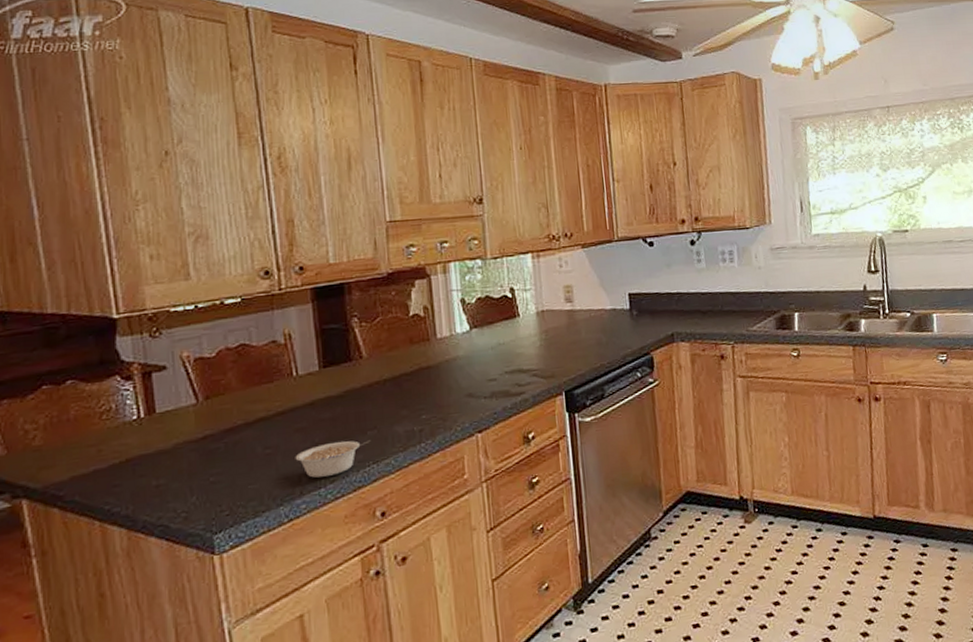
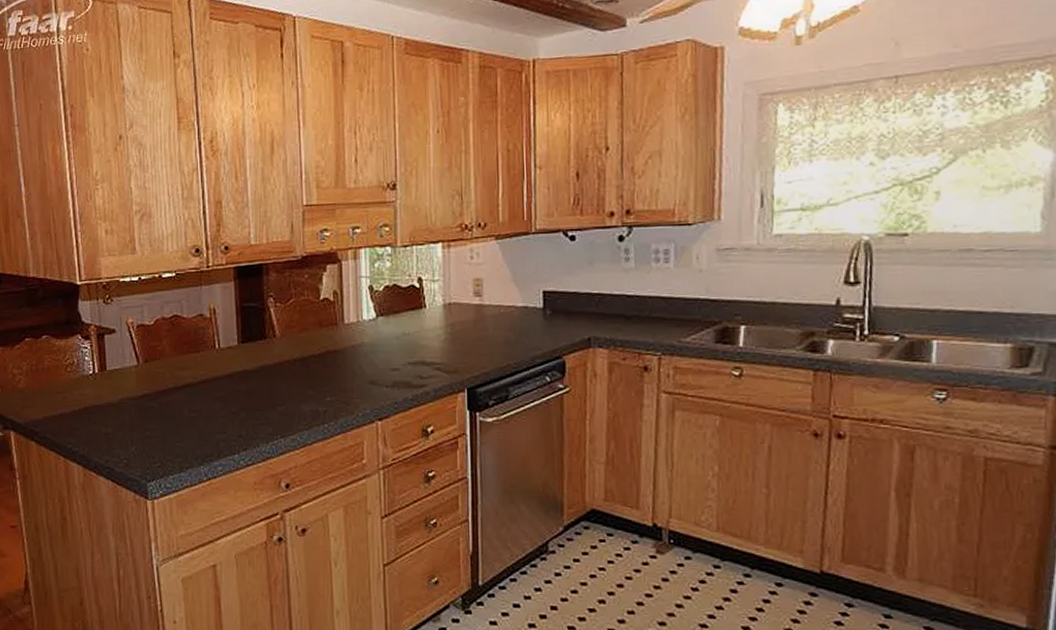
legume: present [295,440,371,478] -> none [214,413,280,444]

